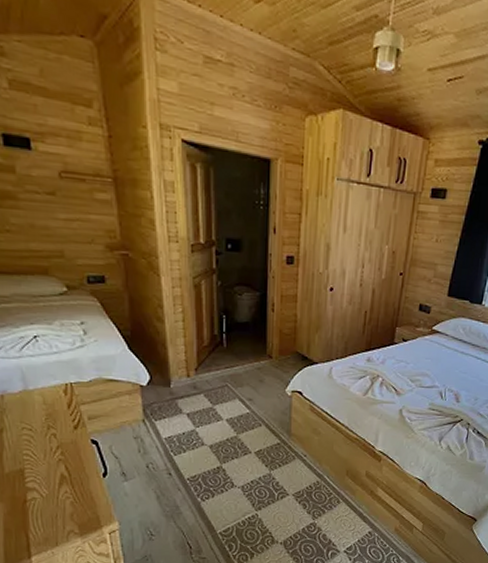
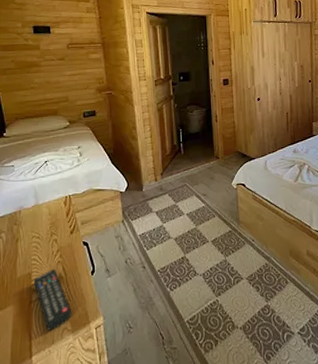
remote control: none [27,466,80,532] -> present [33,268,72,331]

